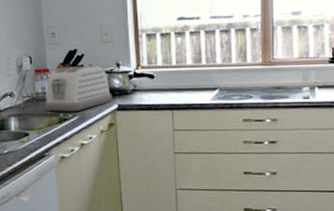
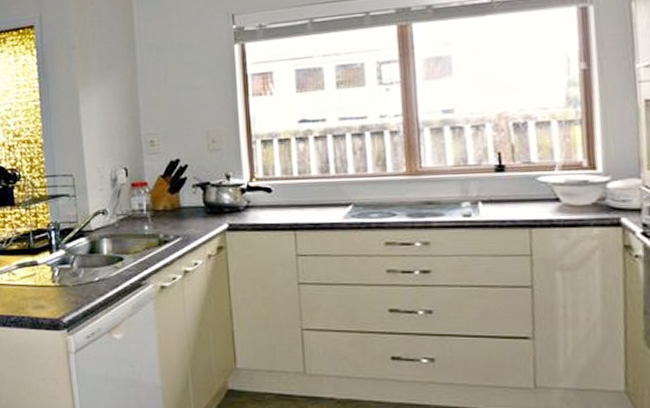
toaster: present [44,66,112,112] -> none [141,178,222,233]

